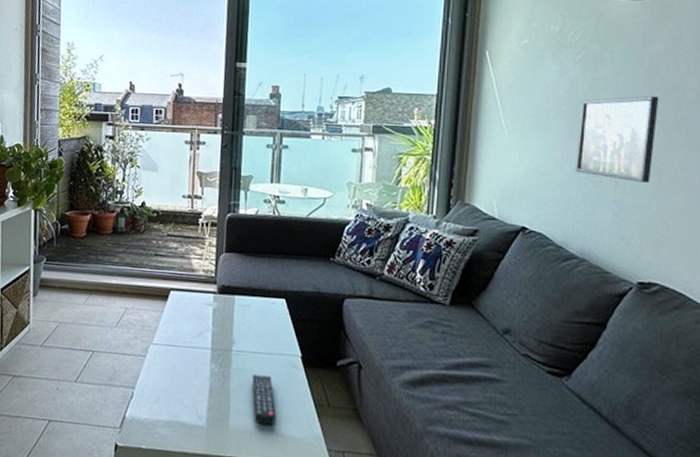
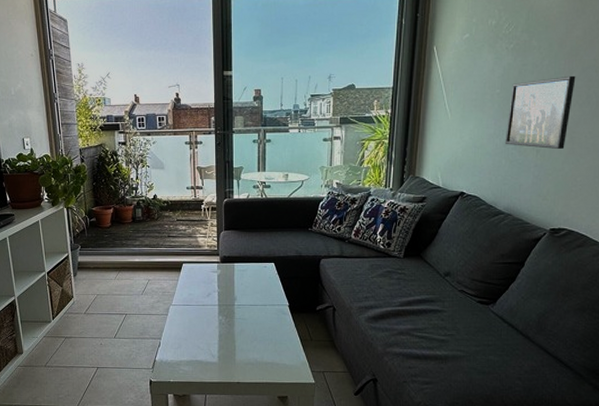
remote control: present [252,375,277,426] -> none [251,321,272,358]

